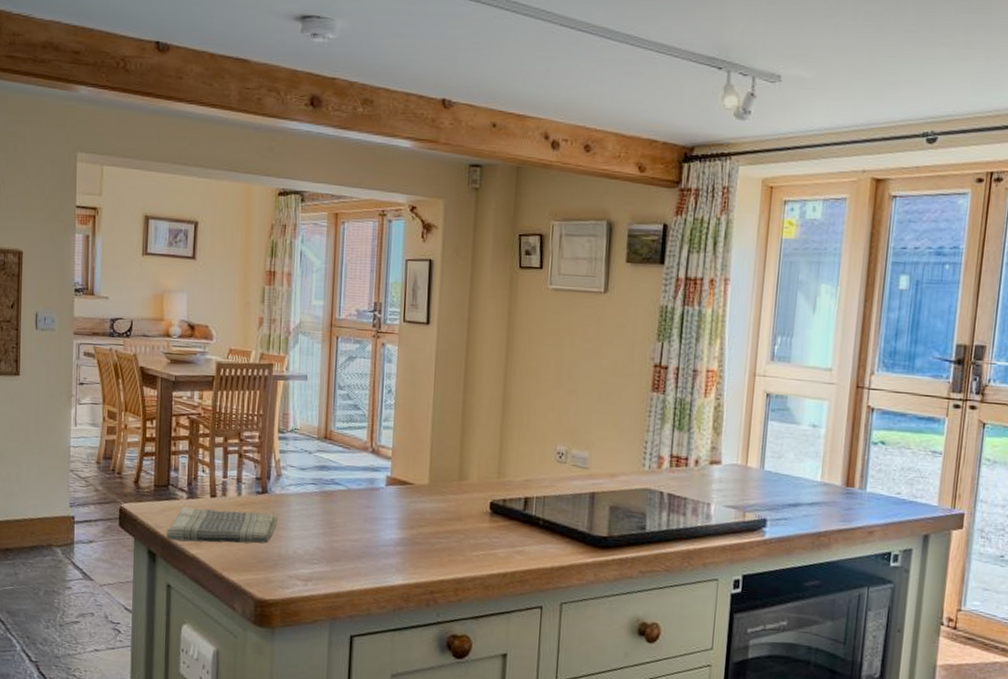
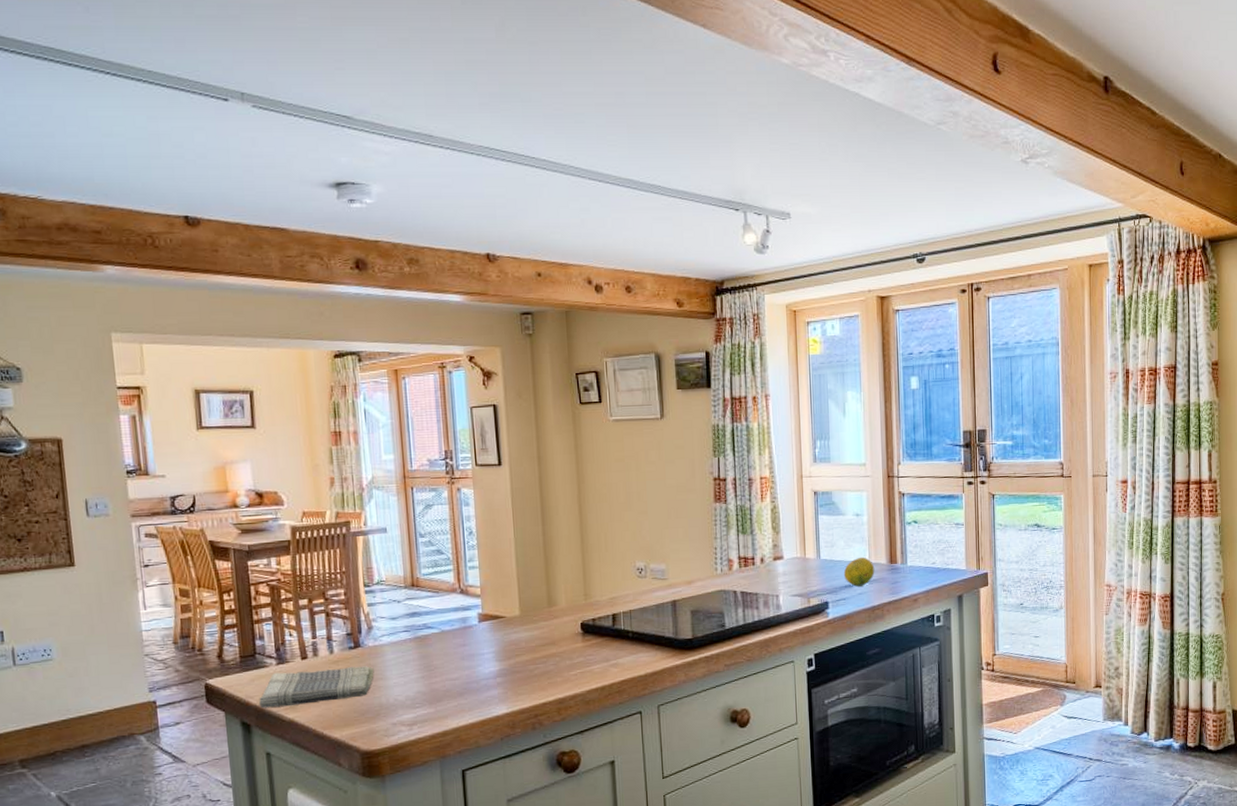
fruit: none [788,474,827,508] -> present [843,556,875,587]

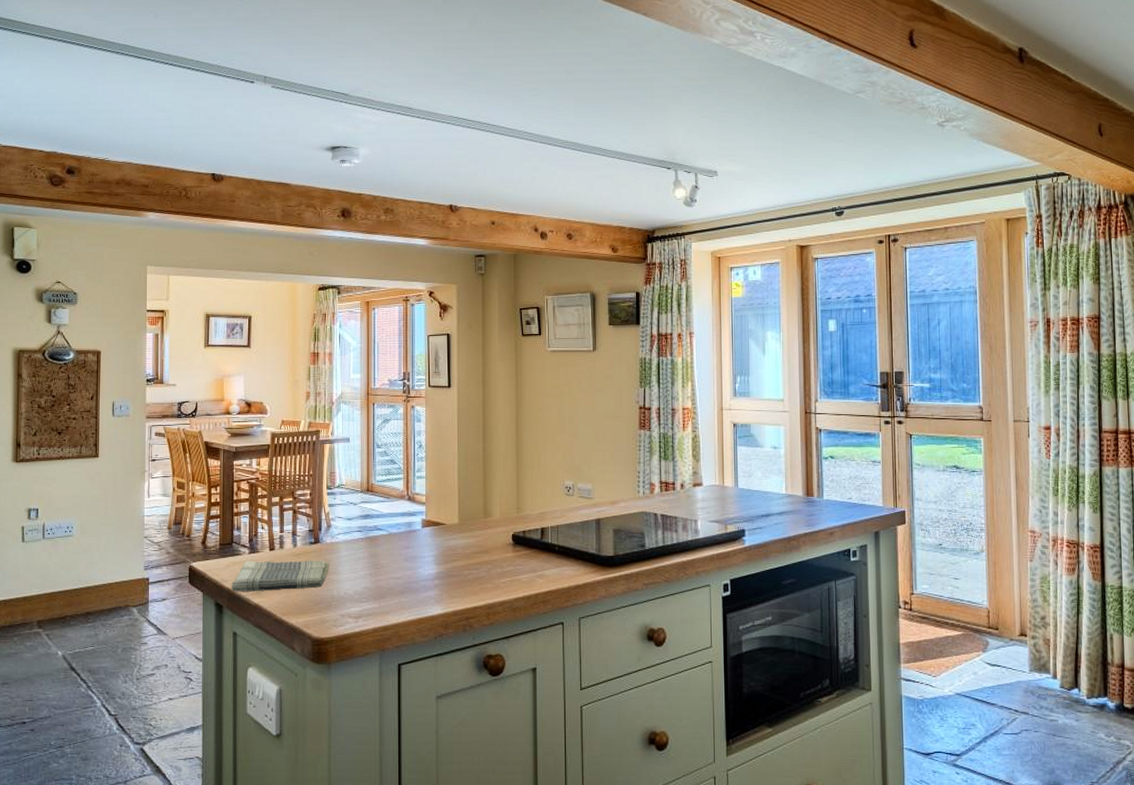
fruit: present [843,556,875,587] -> none [760,488,791,517]

